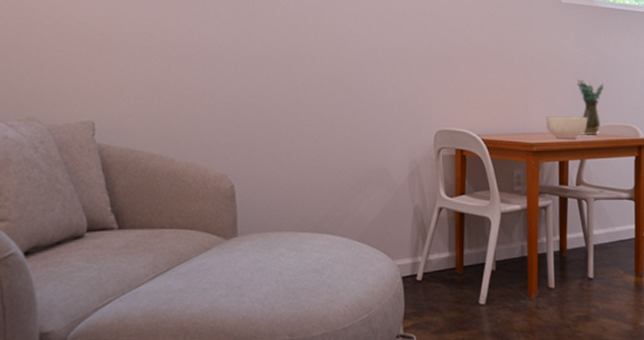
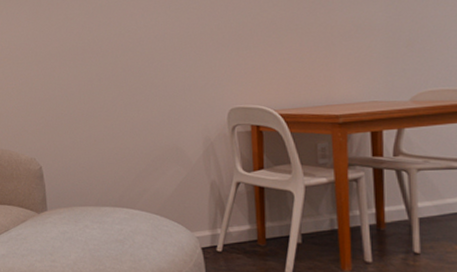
bowl: present [545,116,588,139] -> none [351,83,404,109]
vase: present [577,79,604,135] -> none [388,44,424,103]

